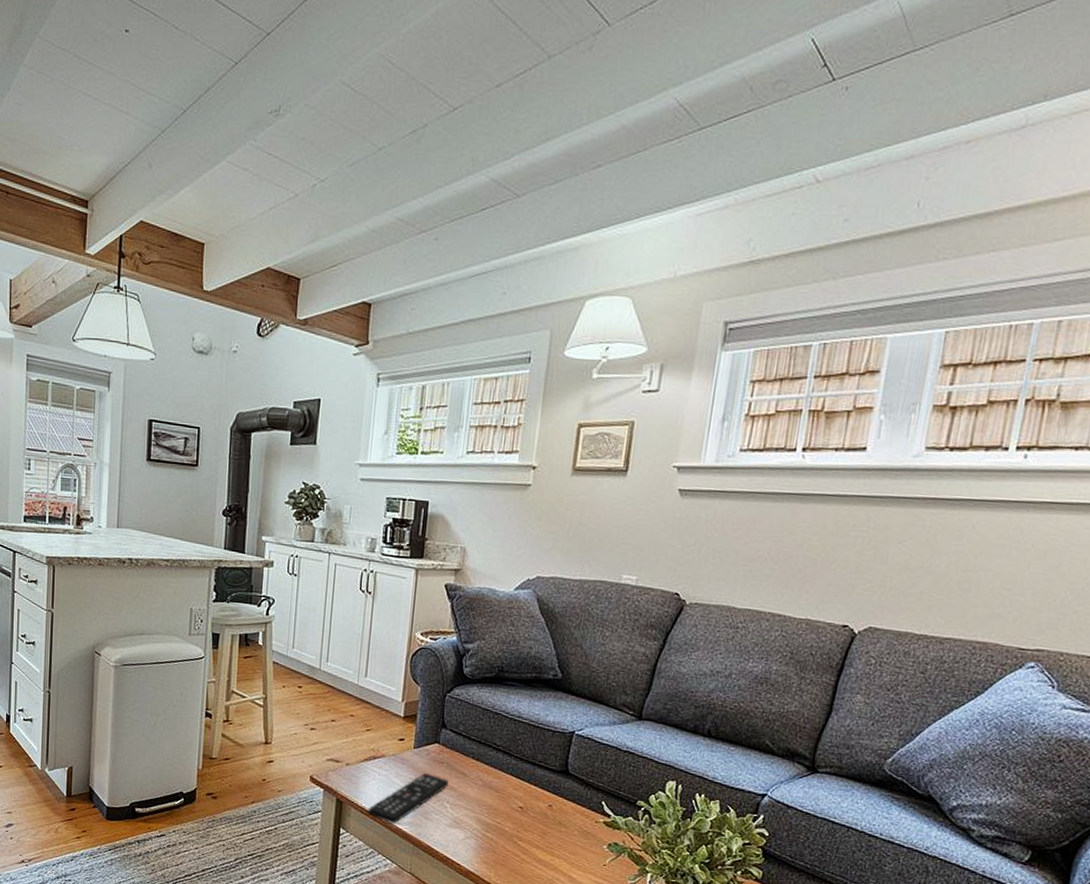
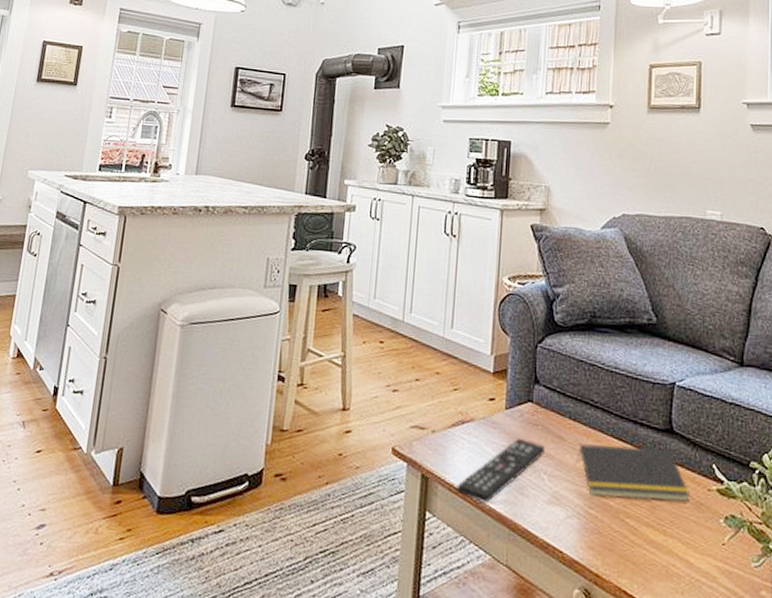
notepad: none [477,779,578,831] -> present [577,443,690,502]

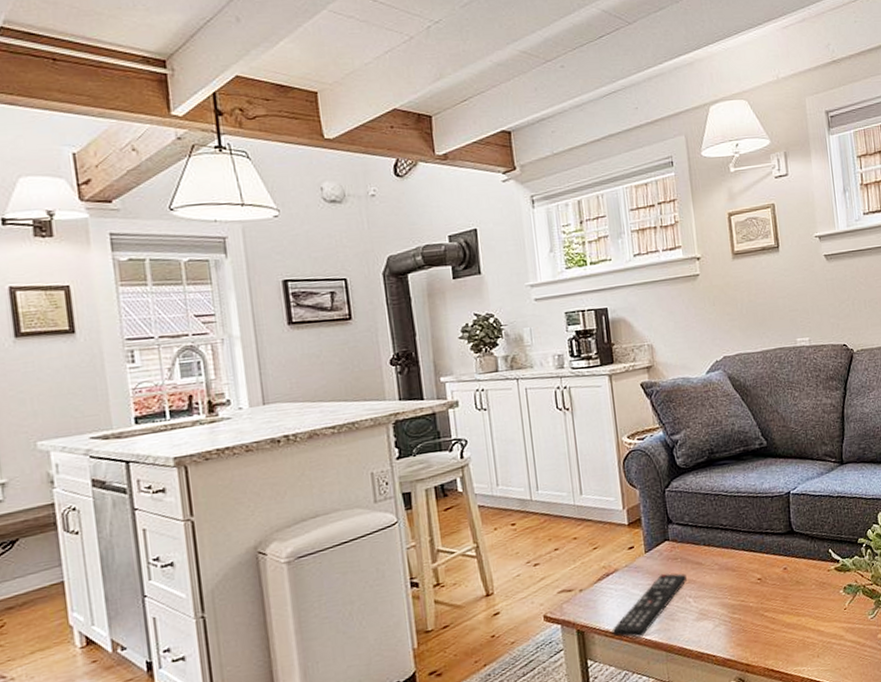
notepad: present [577,443,690,502] -> none [716,547,814,603]

